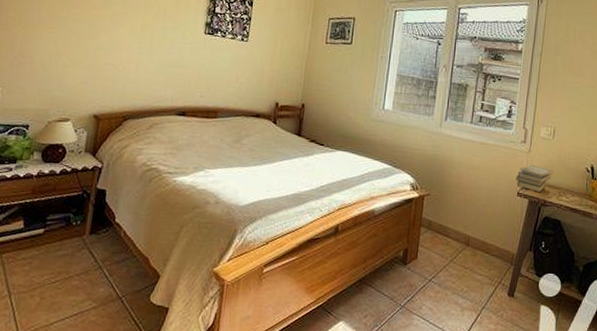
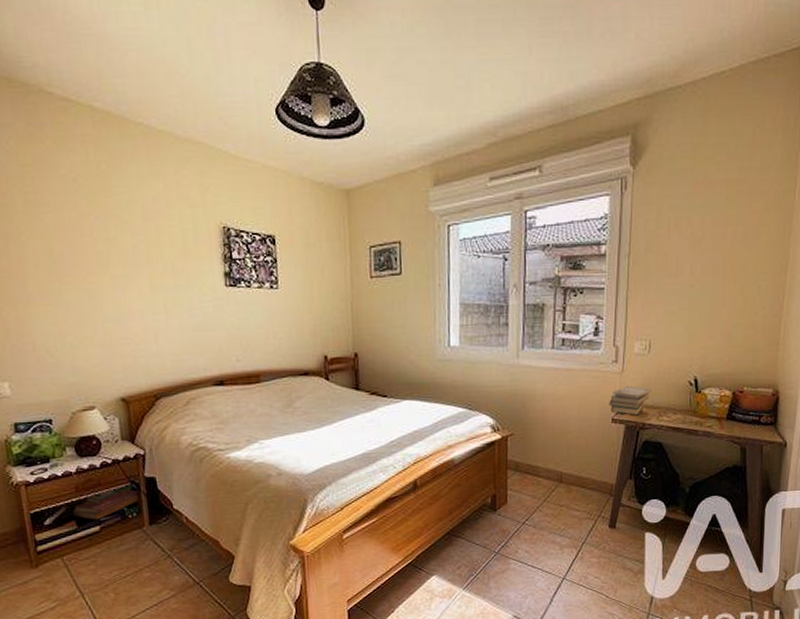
books: none [23,193,87,223] -> present [73,484,138,521]

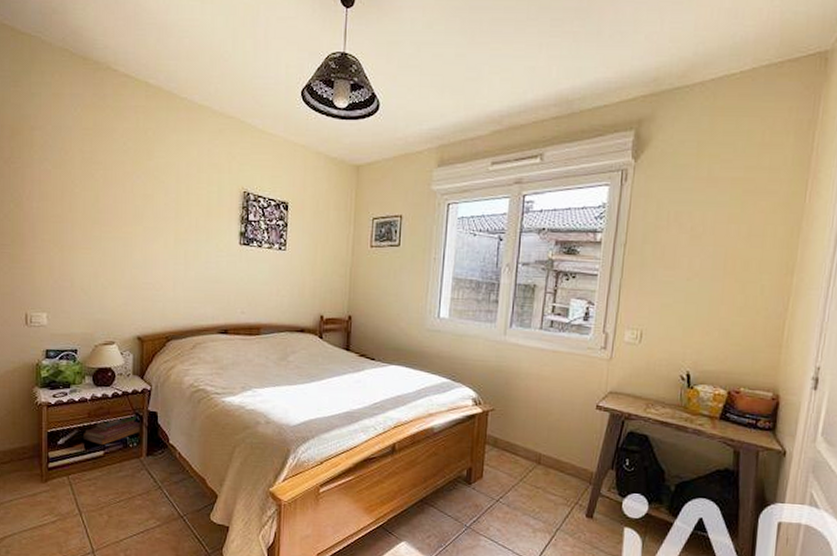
books: present [609,386,652,416] -> none [594,374,640,406]

